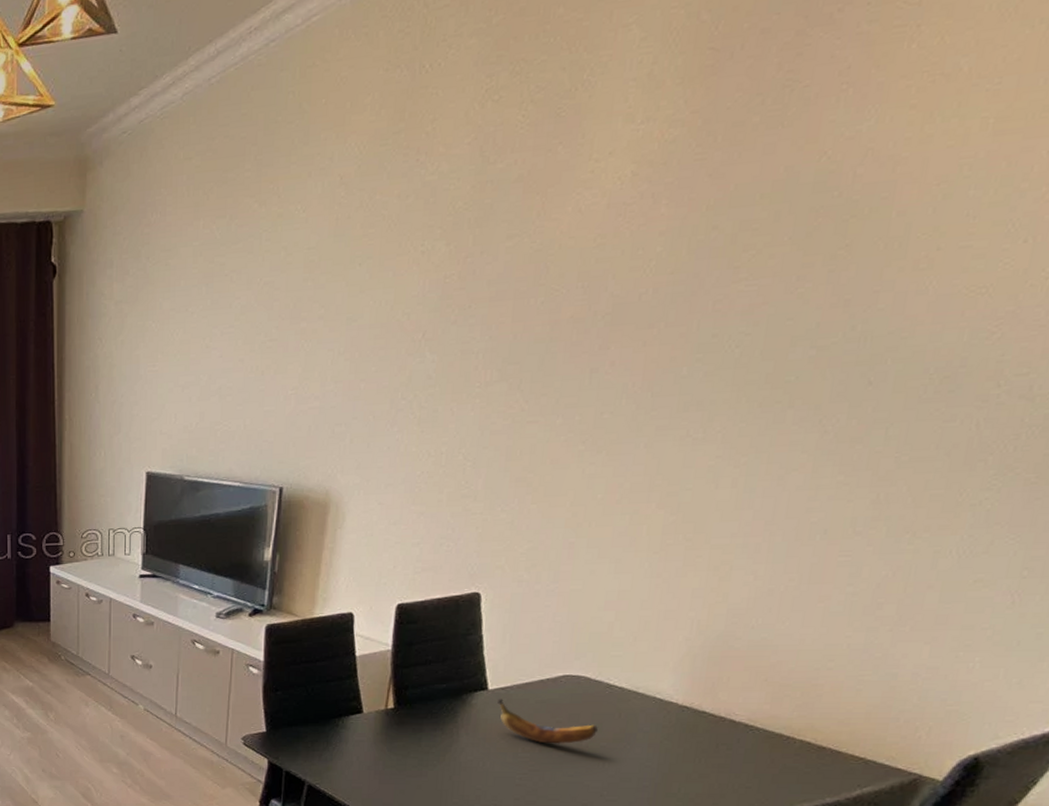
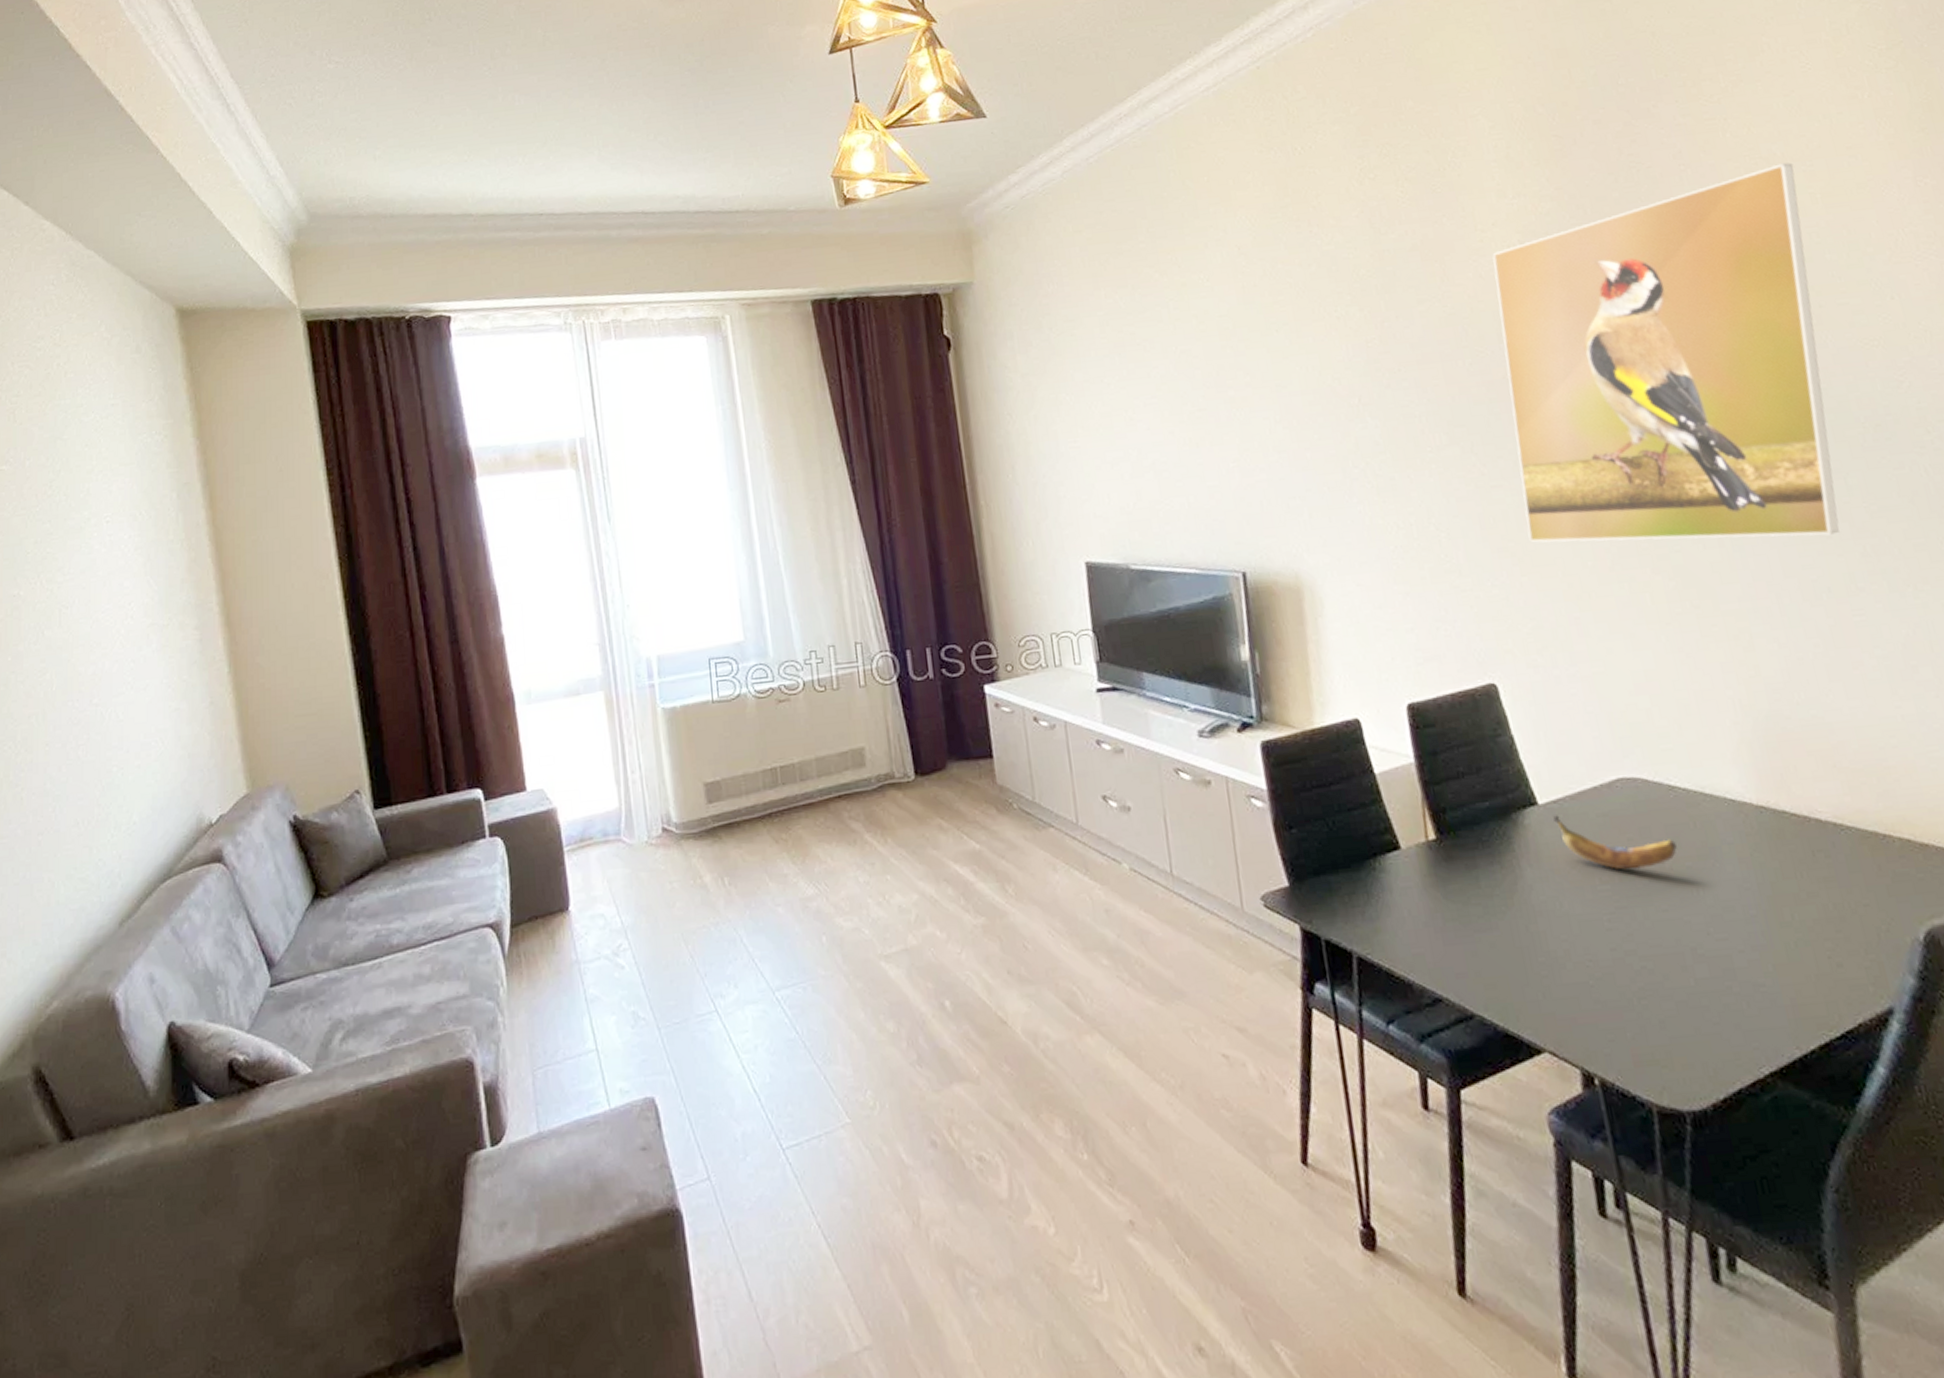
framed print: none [549,80,978,482] -> present [1492,162,1839,543]

